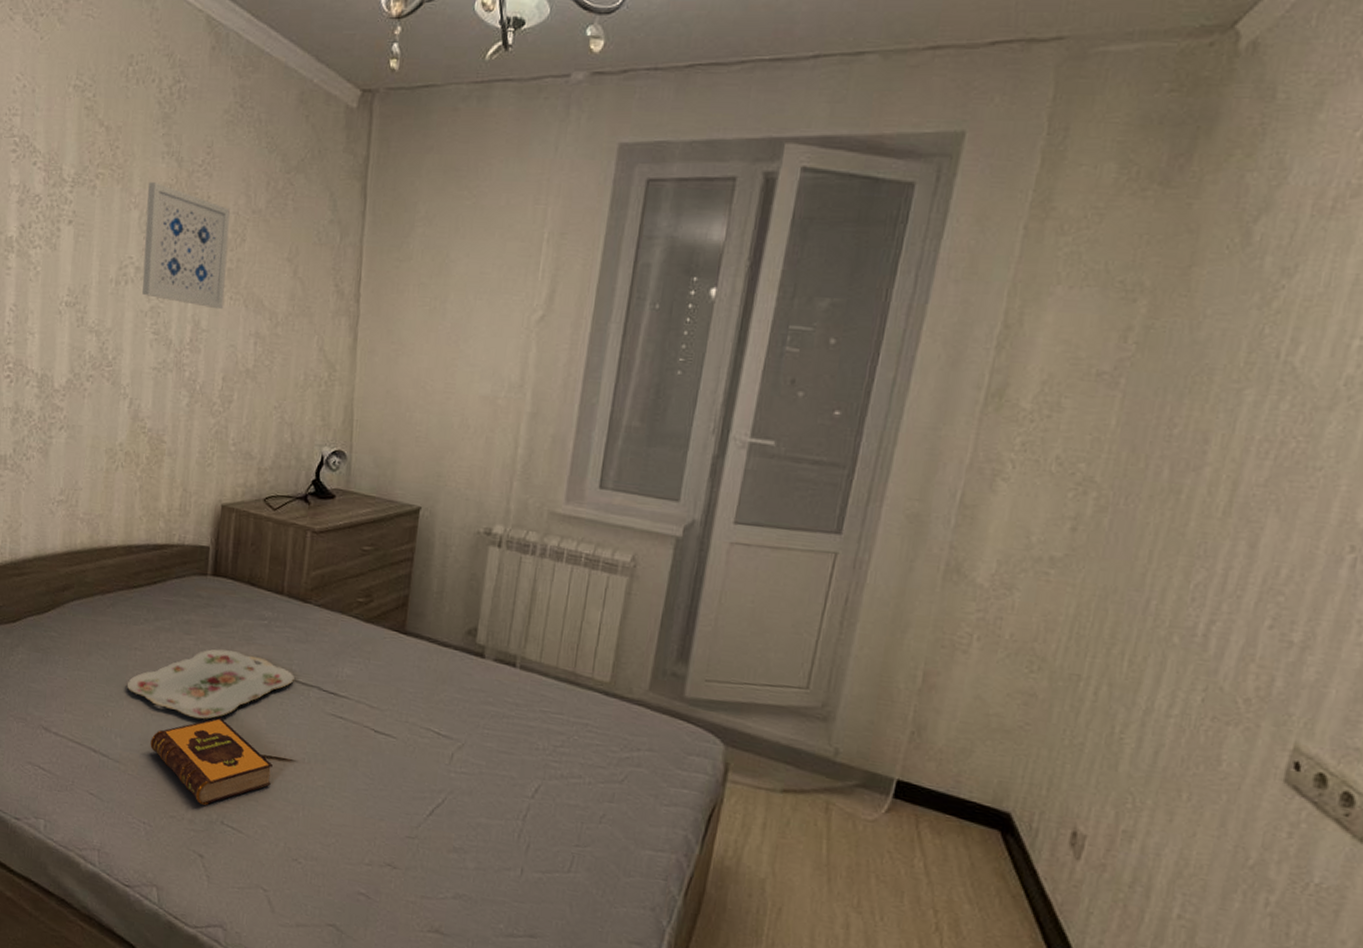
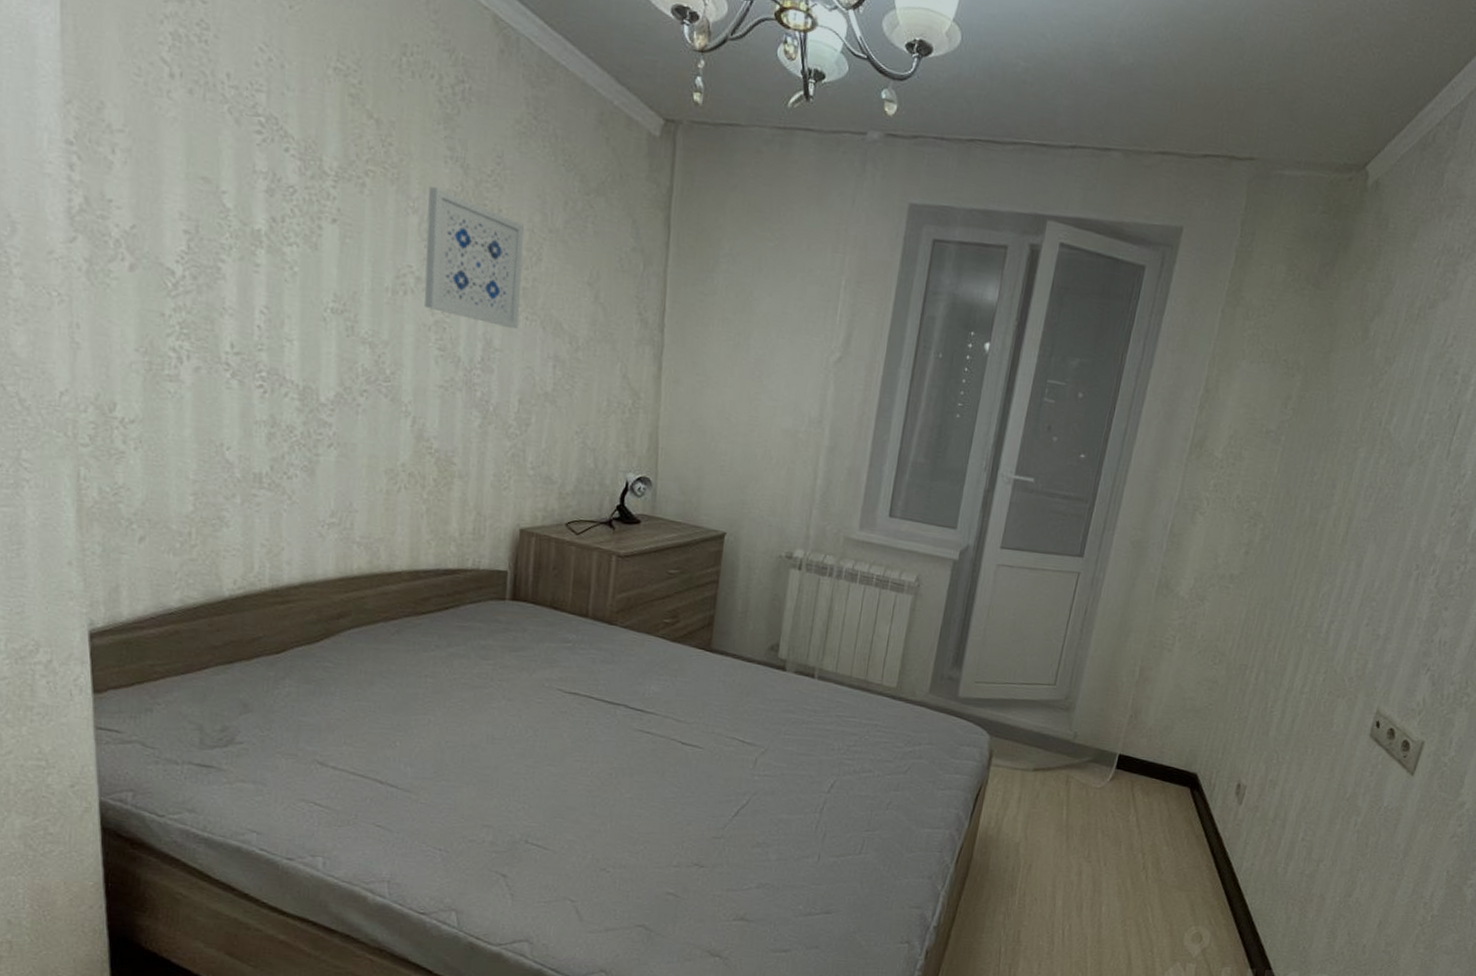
serving tray: present [126,649,295,719] -> none [416,673,601,743]
hardback book: present [150,717,273,805] -> none [445,740,579,826]

